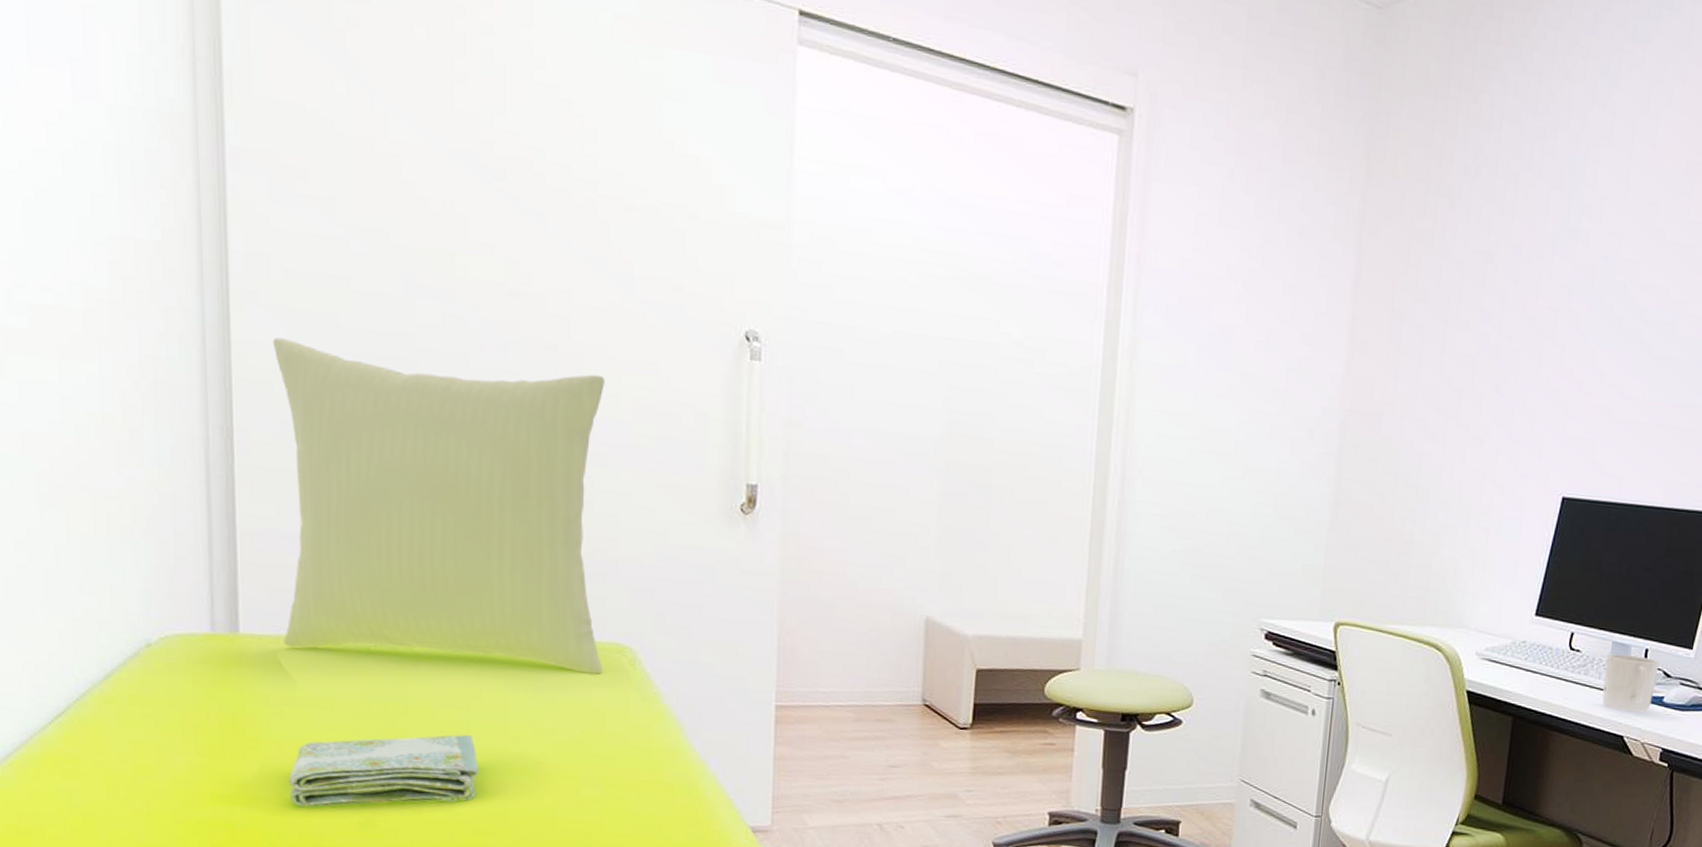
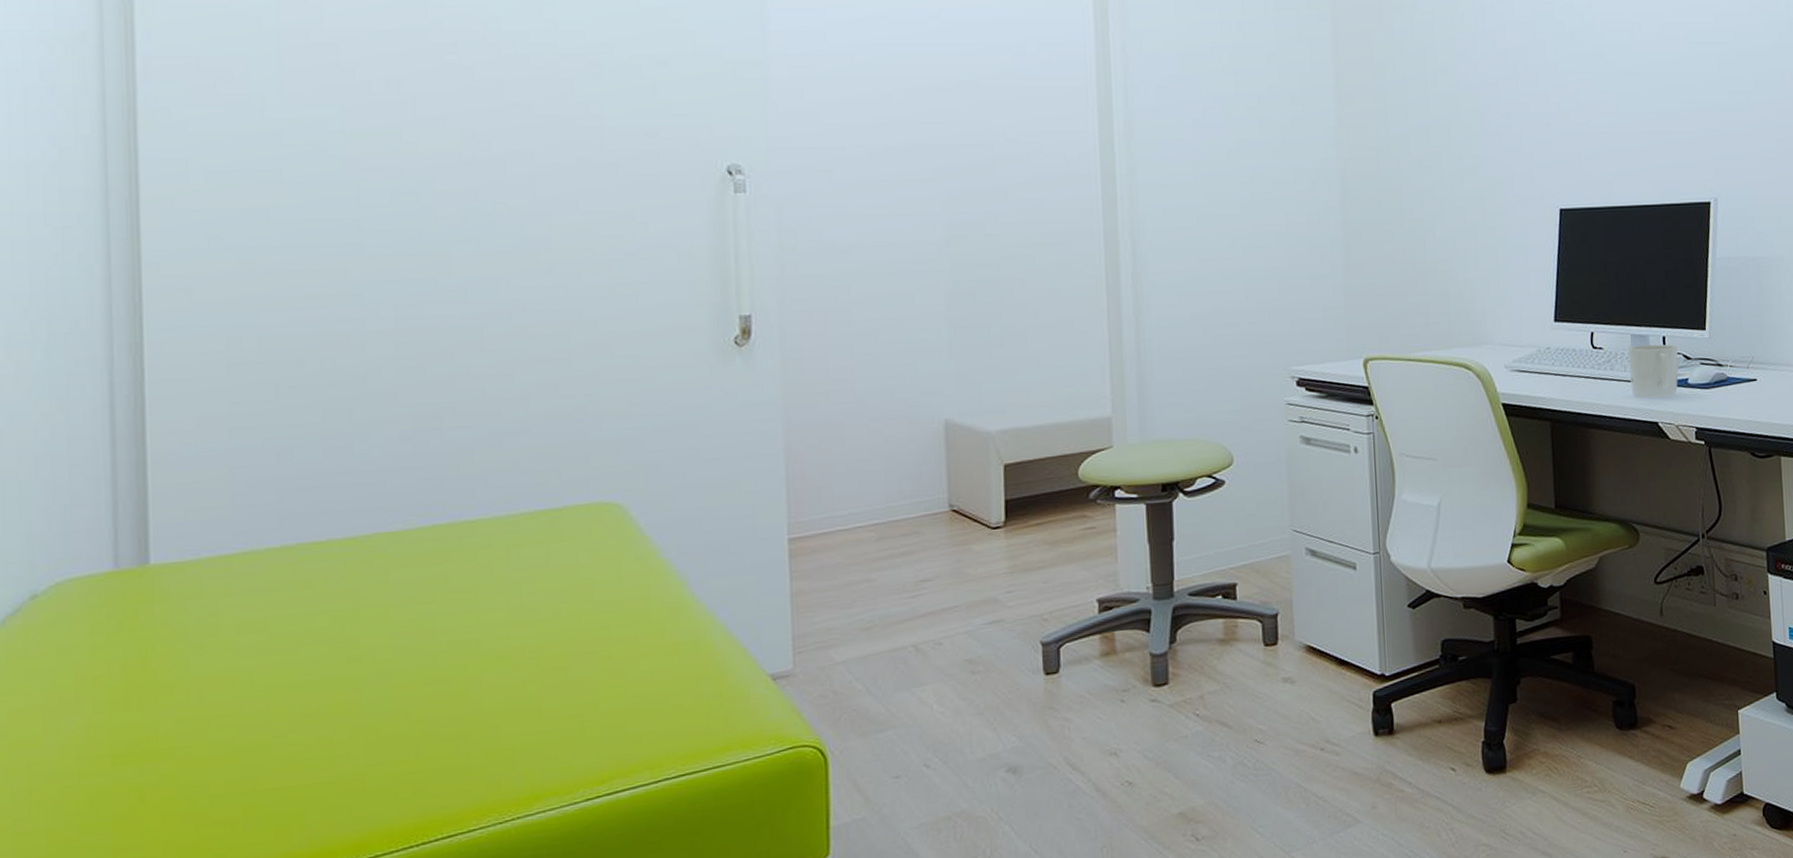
pillow: present [272,338,605,676] -> none [191,230,588,571]
towel: present [288,734,478,807] -> none [211,631,447,750]

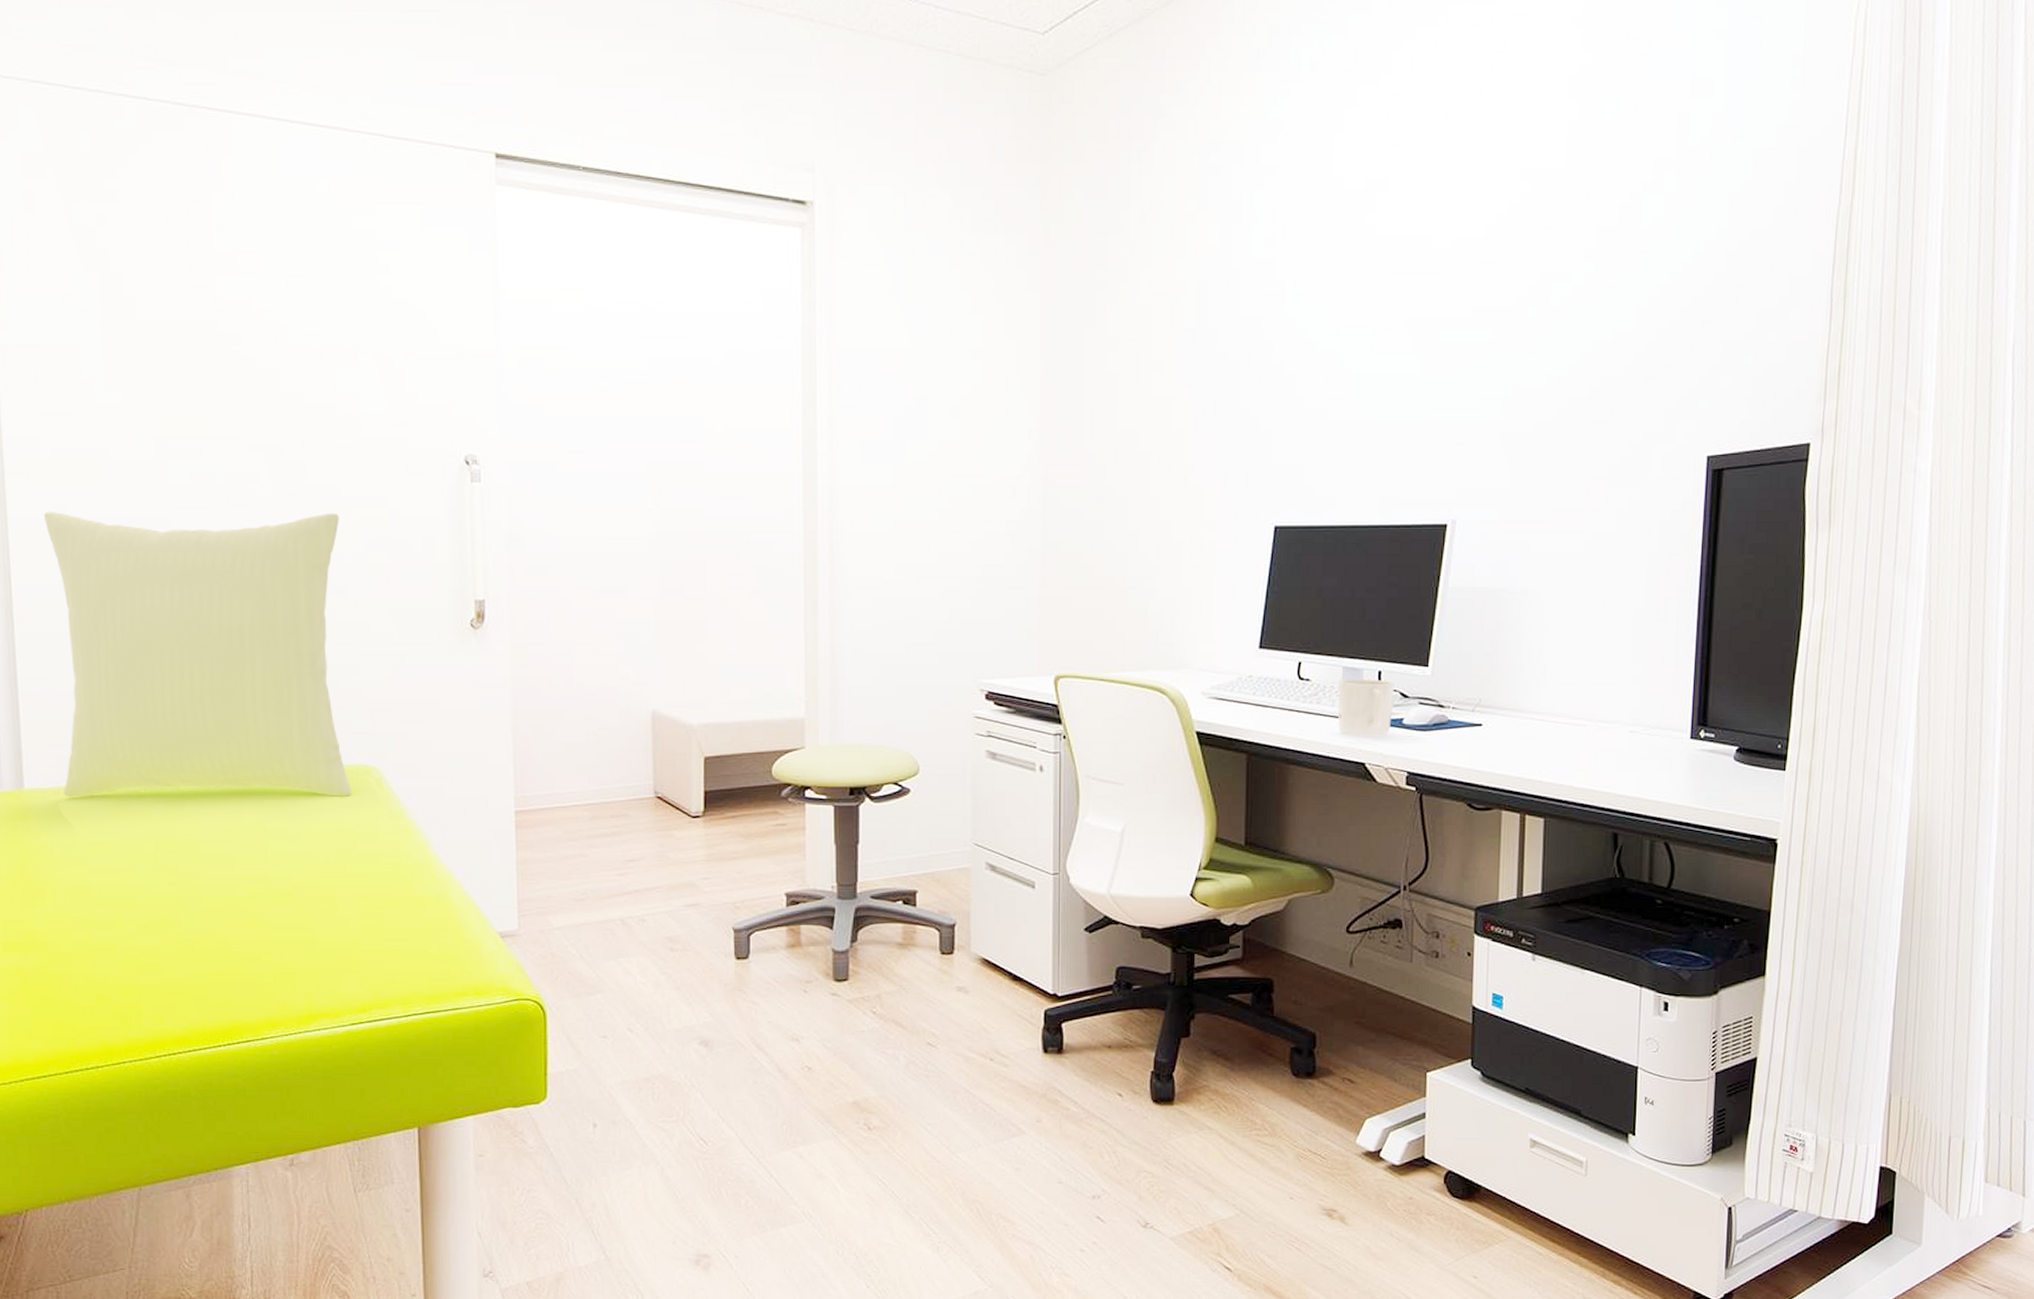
pillow: none [191,230,588,571] -> present [43,512,351,798]

